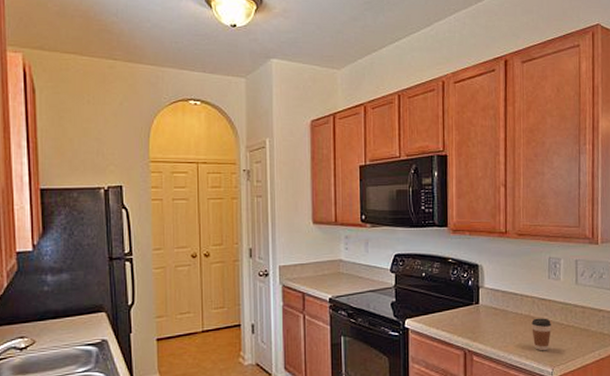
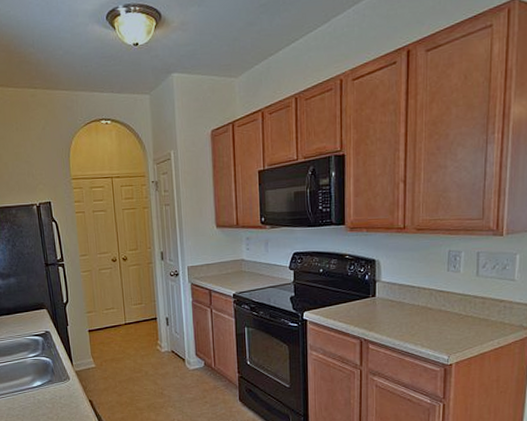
coffee cup: present [531,318,551,351] -> none [428,309,449,340]

